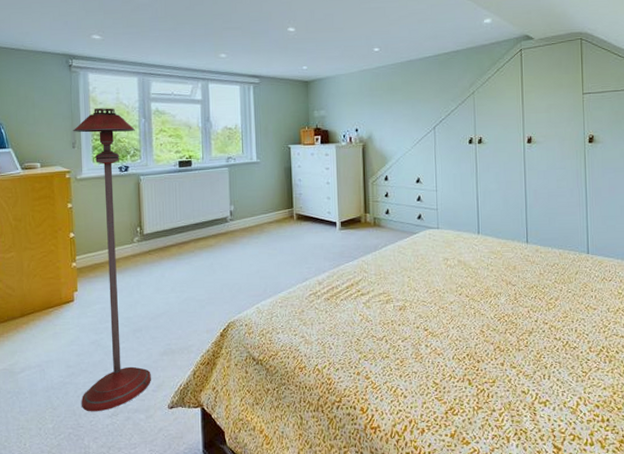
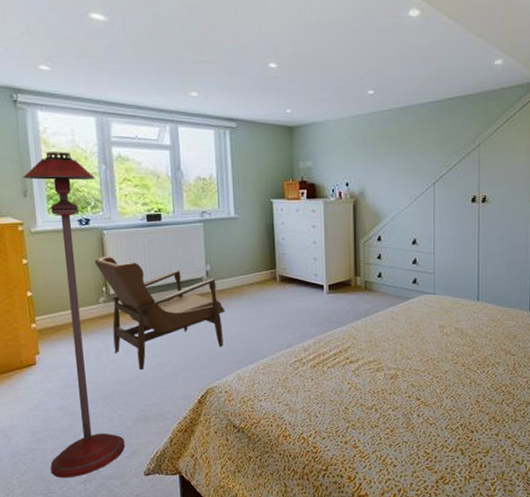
armchair: none [131,199,247,304] -> present [94,256,225,369]

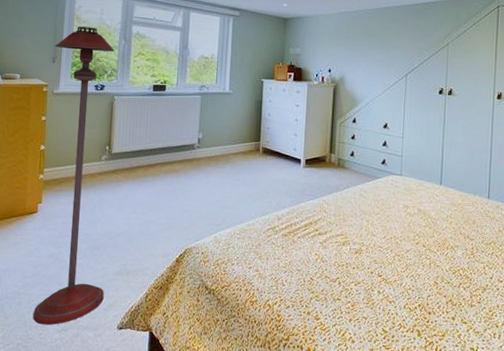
armchair: present [94,256,225,369] -> none [103,118,211,225]

